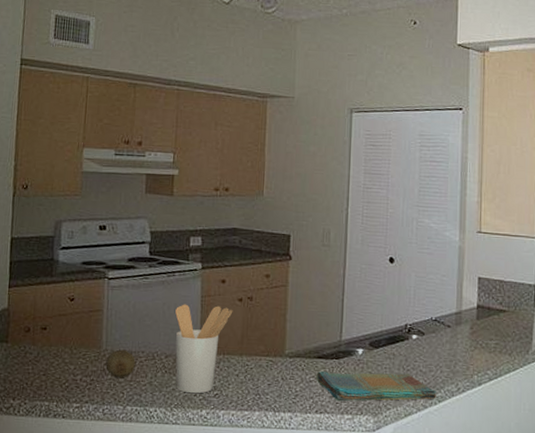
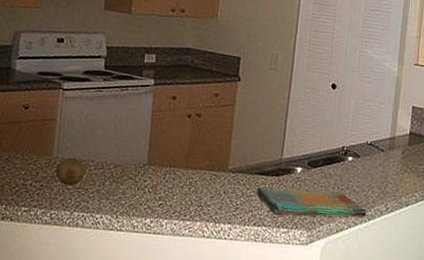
utensil holder: present [175,304,233,394] -> none [122,117,182,203]

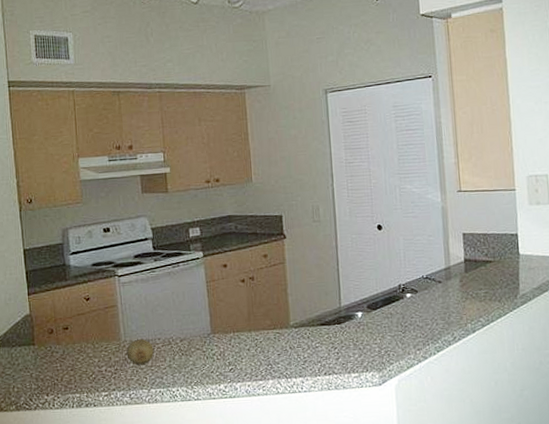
dish towel: present [256,187,367,217] -> none [321,329,435,362]

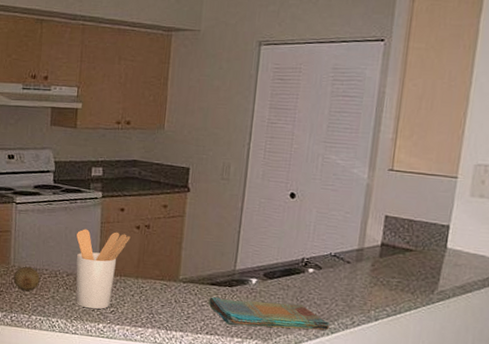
utensil holder: none [184,289,237,371] -> present [76,229,131,310]
dish towel: none [321,329,435,362] -> present [208,297,330,330]

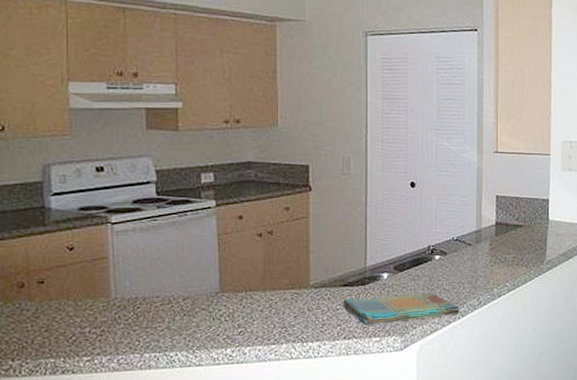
fruit: present [13,266,40,291] -> none [116,296,150,326]
utensil holder: present [76,229,131,310] -> none [190,243,253,334]

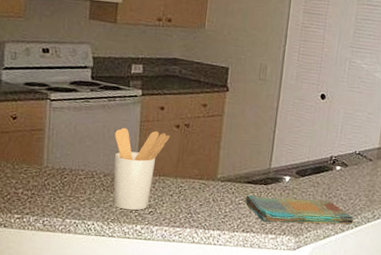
utensil holder: none [190,243,253,334] -> present [113,127,170,211]

